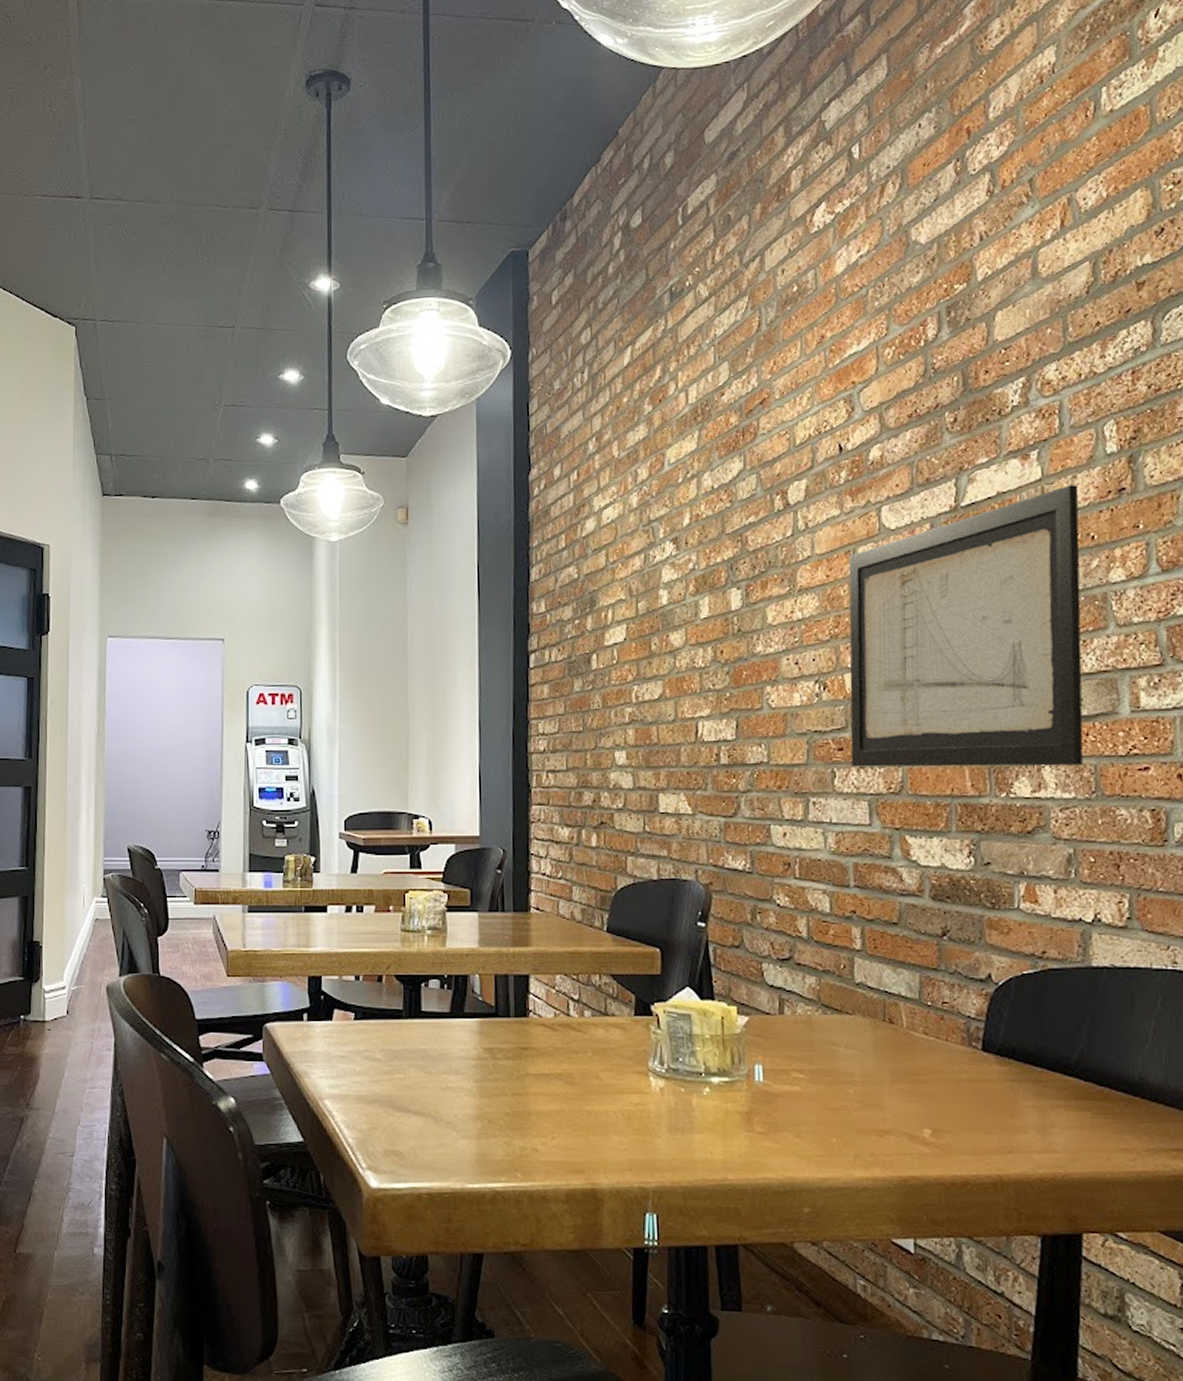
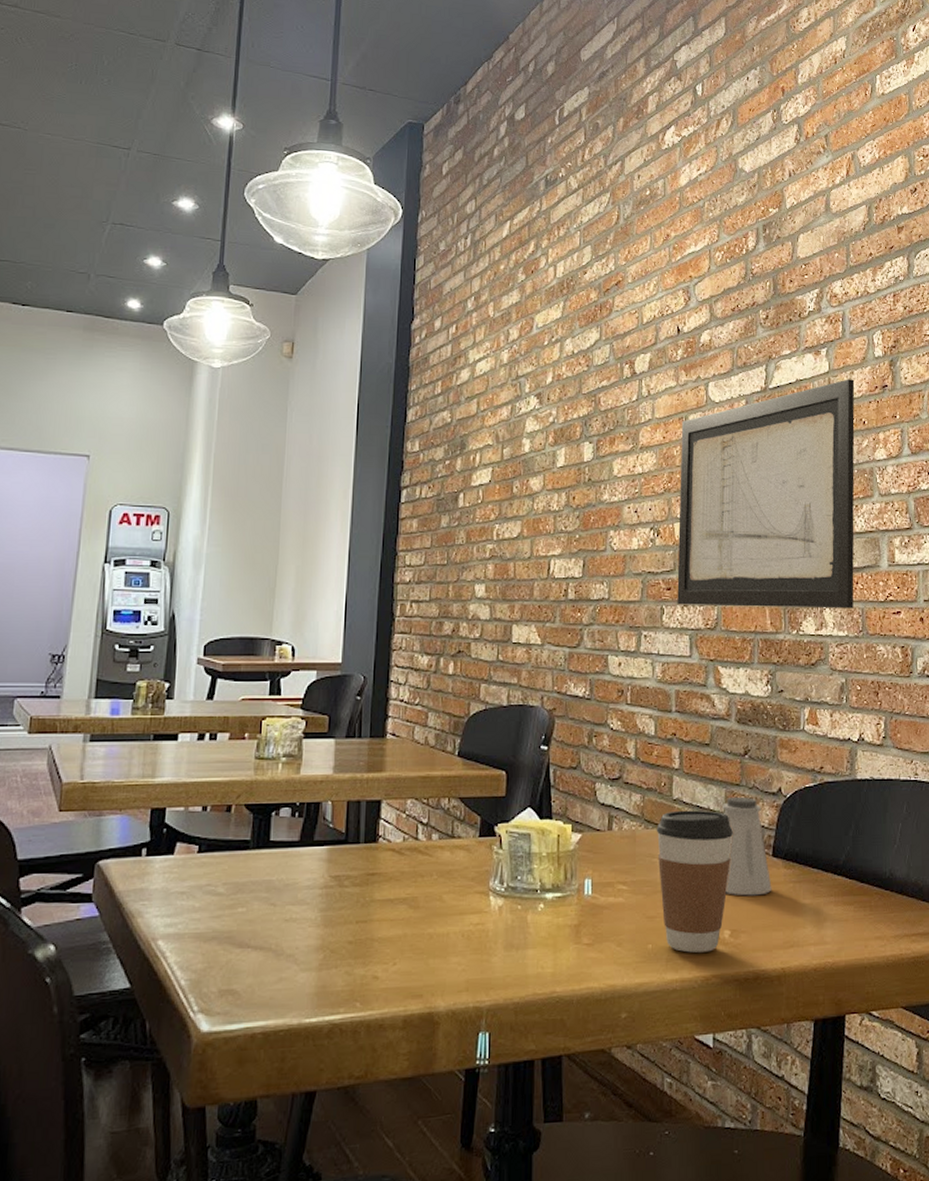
coffee cup: none [836,995,933,1151] -> present [656,810,734,953]
saltshaker: none [916,982,983,1093] -> present [722,796,772,896]

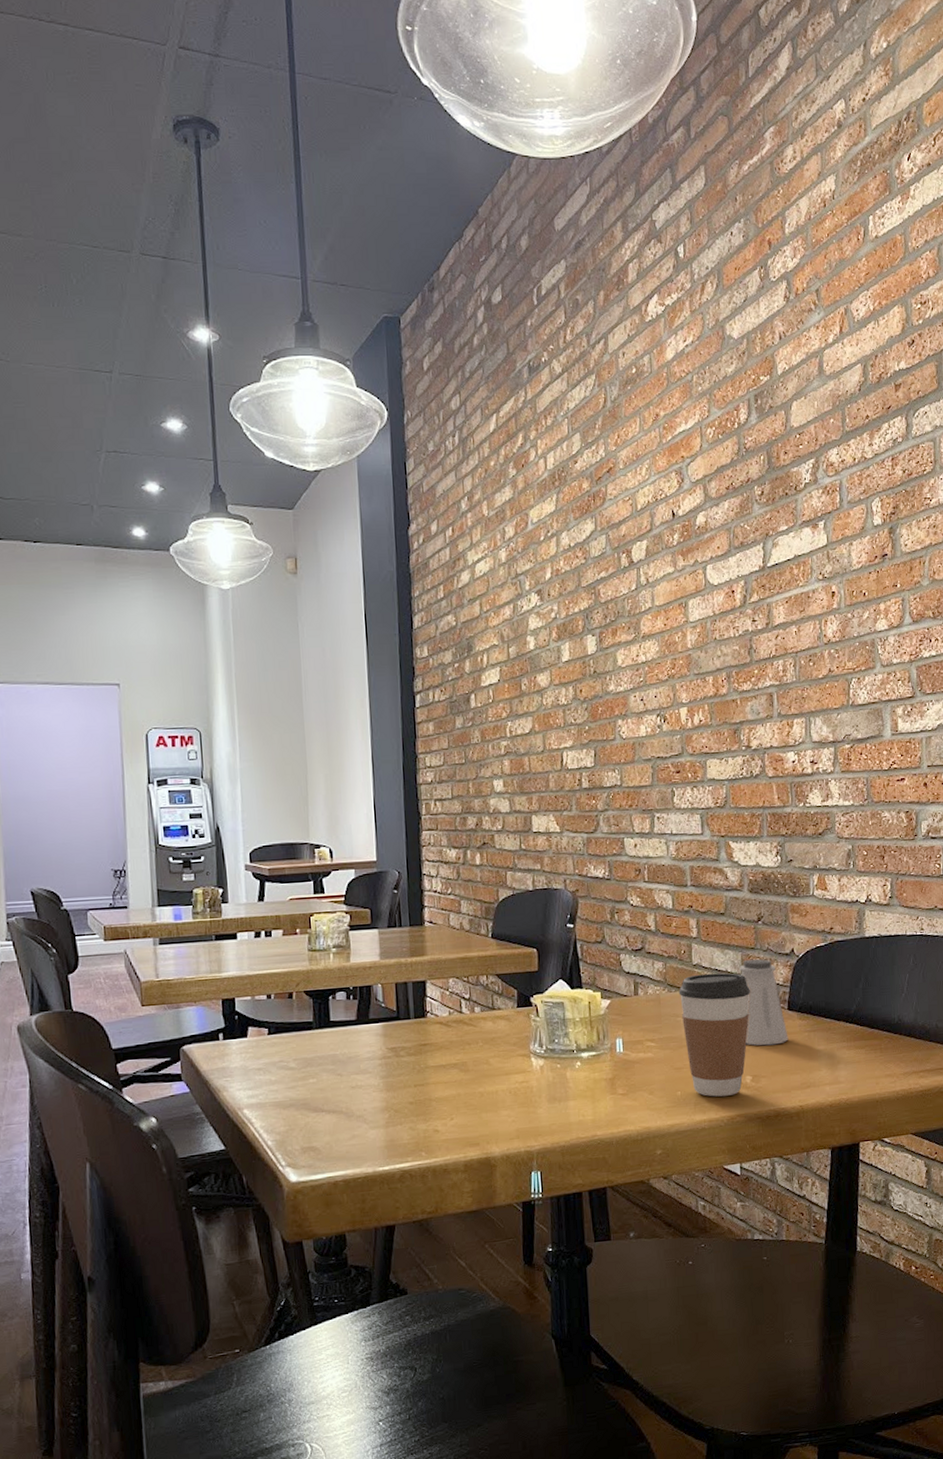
wall art: present [677,379,855,609] -> none [681,550,859,787]

